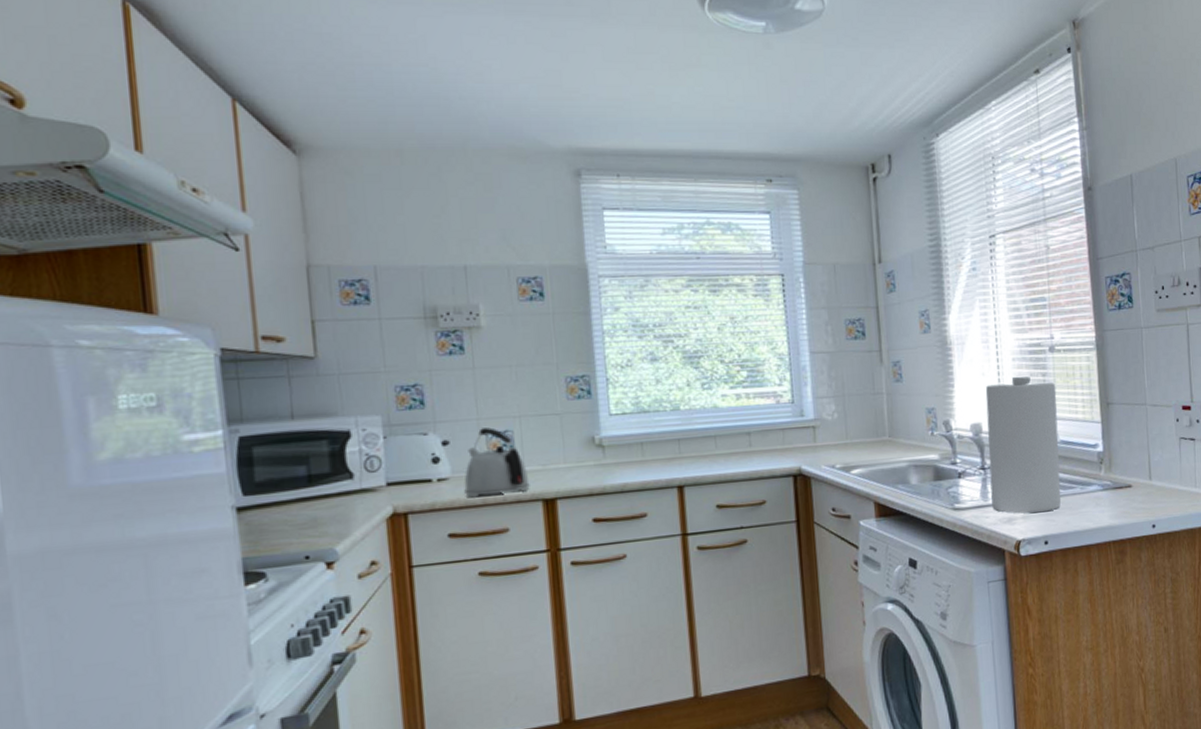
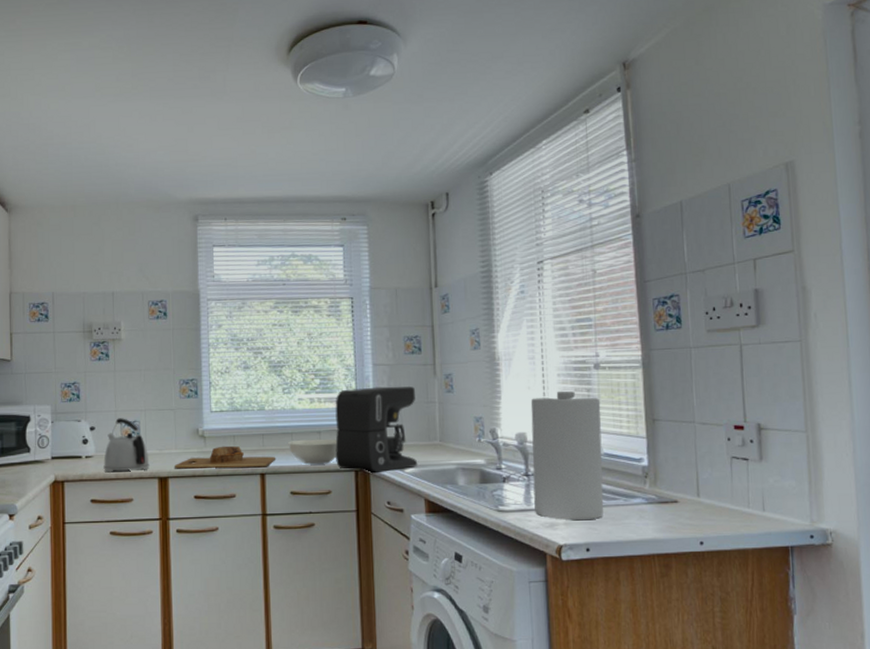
cutting board: none [564,454,697,488] -> present [175,445,276,469]
bowl: none [711,440,772,473] -> present [288,438,338,465]
coffee maker: none [766,376,866,476] -> present [335,386,418,472]

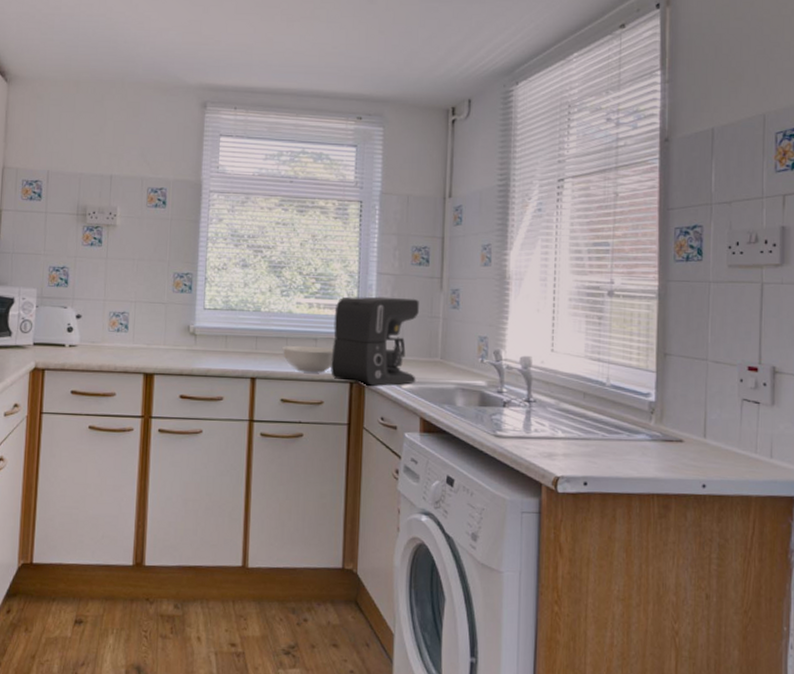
kettle: present [103,418,150,473] -> none [87,308,136,365]
cutting board: present [175,445,276,469] -> none [162,345,269,372]
paper towel holder: present [530,391,604,521] -> none [534,316,611,453]

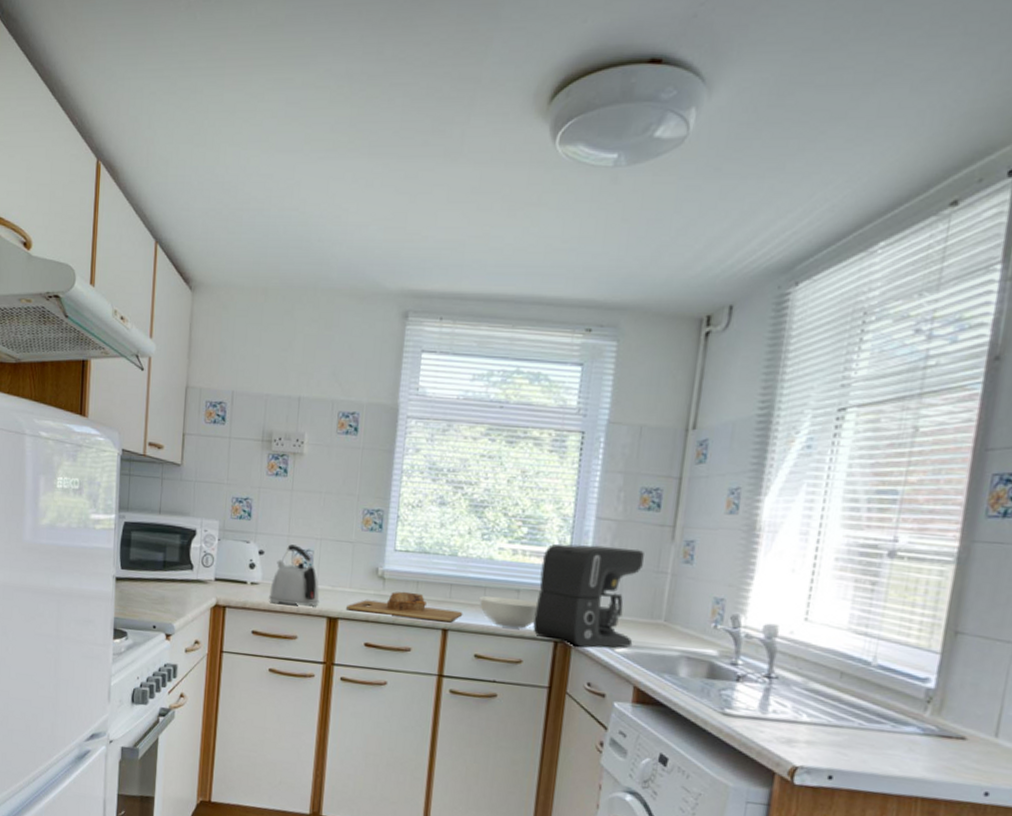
kettle: none [87,308,136,365] -> present [269,544,320,607]
cutting board: none [162,345,269,372] -> present [346,591,463,623]

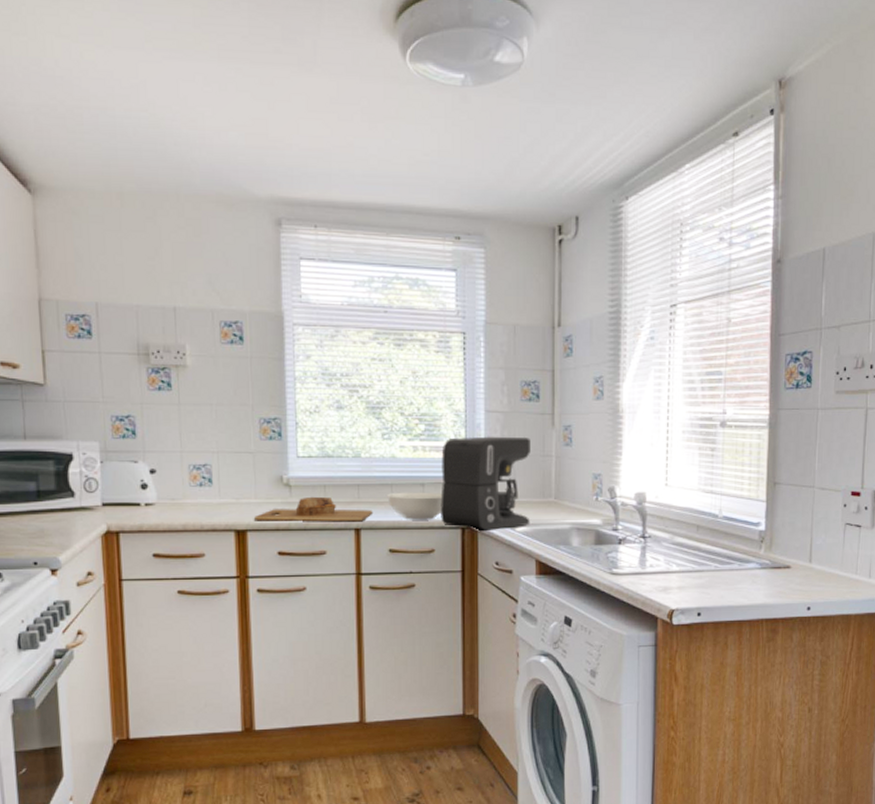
kettle: present [269,544,320,607] -> none [167,460,224,523]

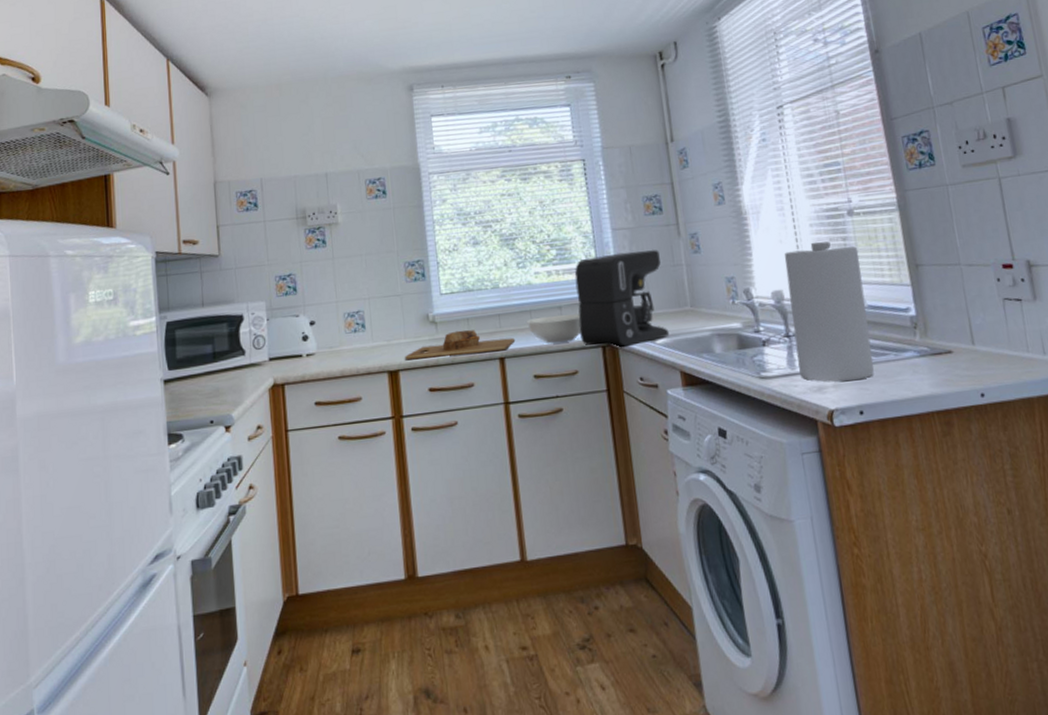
paper towel holder: none [649,449,724,585] -> present [784,241,874,382]

